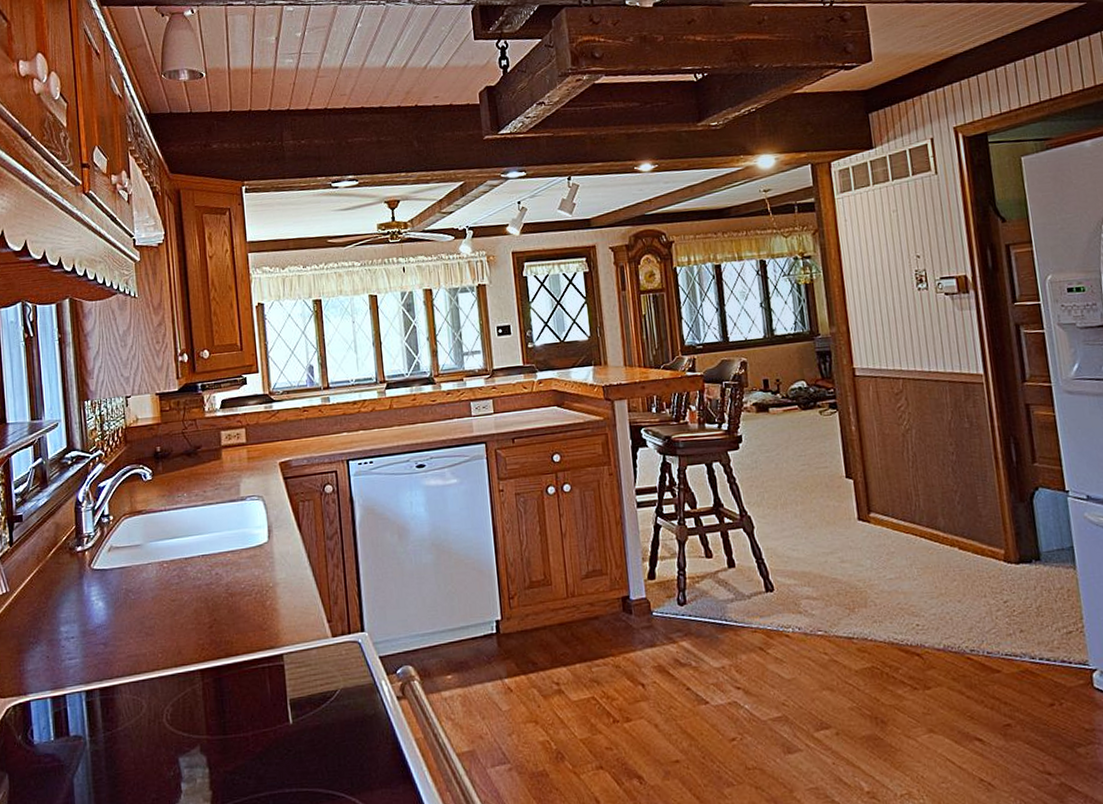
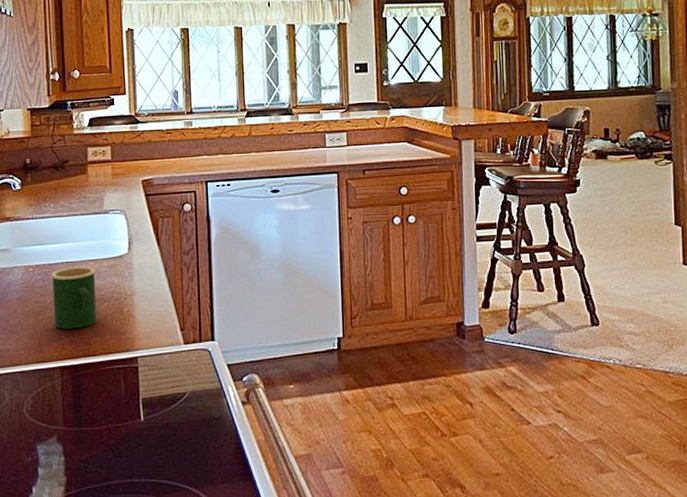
mug: none [187,559,238,628] -> present [51,267,97,329]

